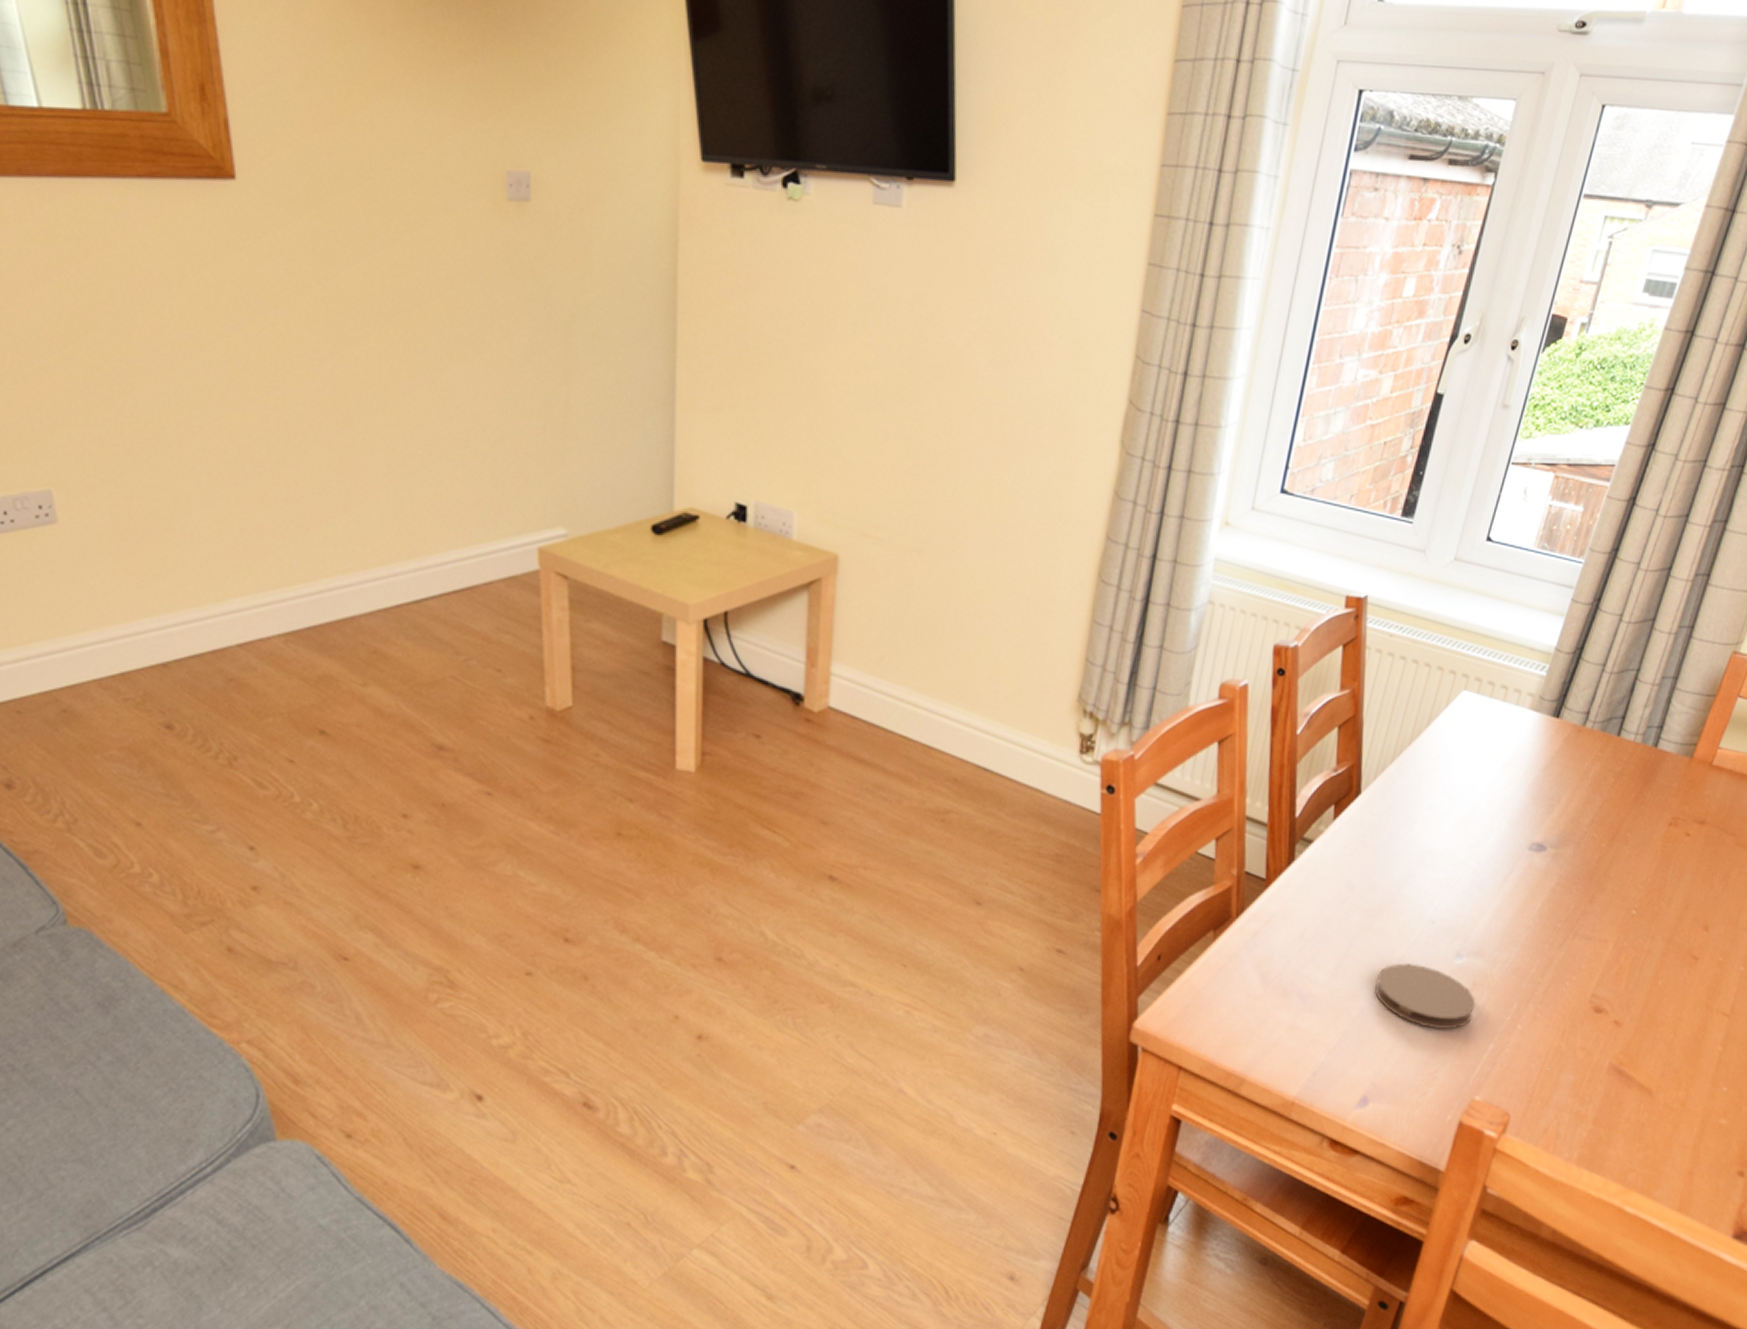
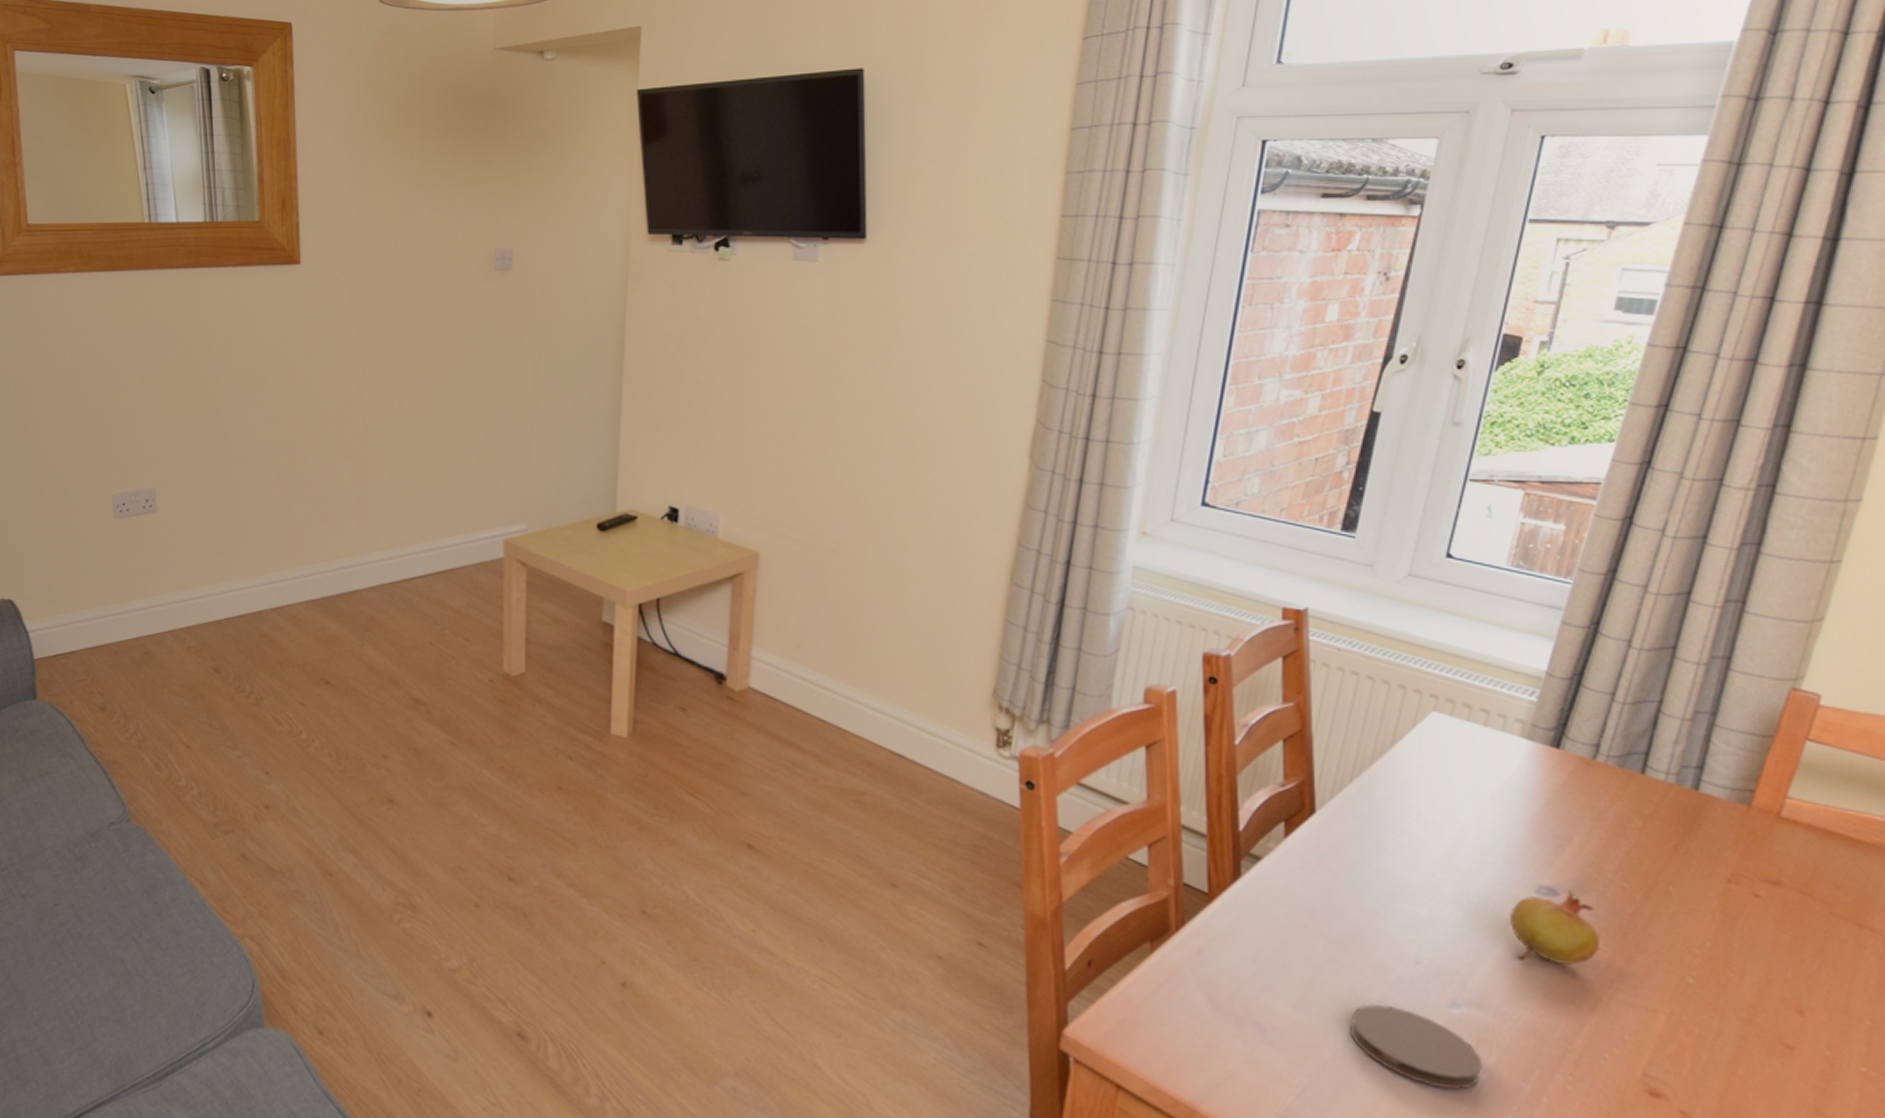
fruit: none [1507,844,1572,910] -> present [1510,889,1599,965]

